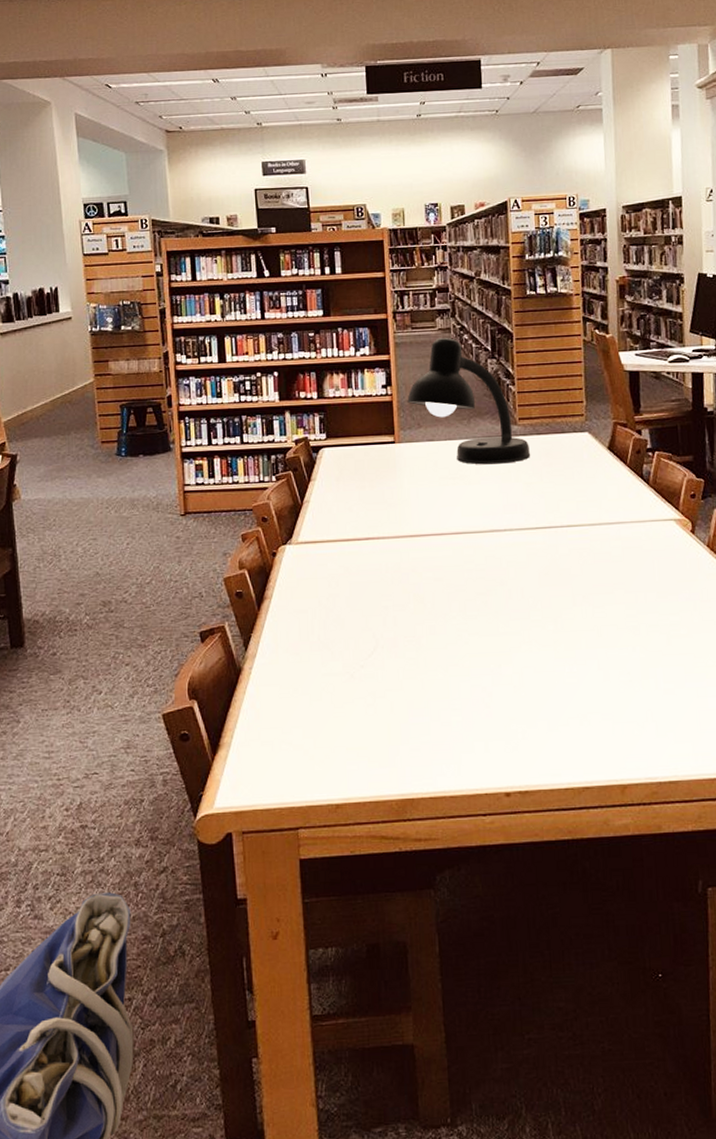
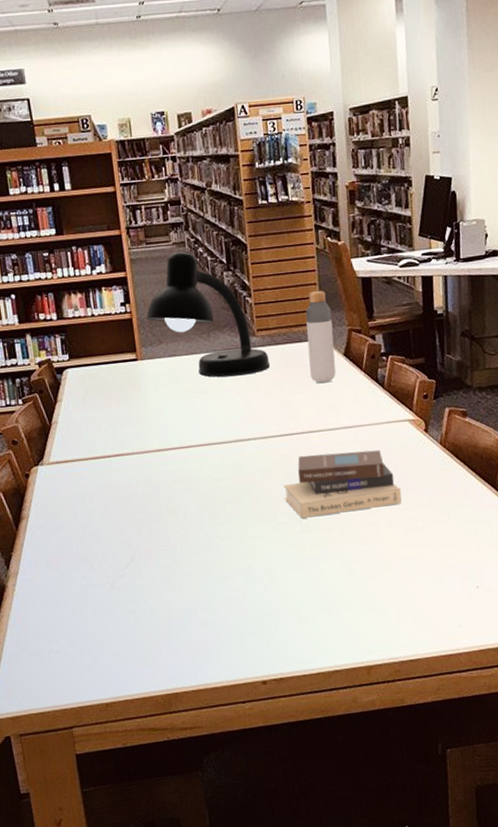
books: none [538,549,665,617] -> present [284,449,402,519]
bottle: none [569,382,599,477] -> present [305,290,336,384]

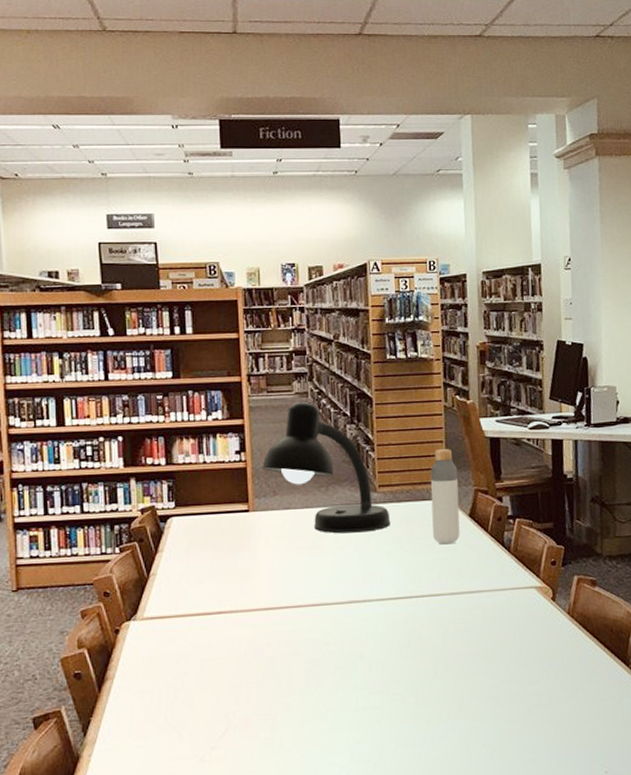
books: present [284,449,402,519] -> none [399,617,526,690]

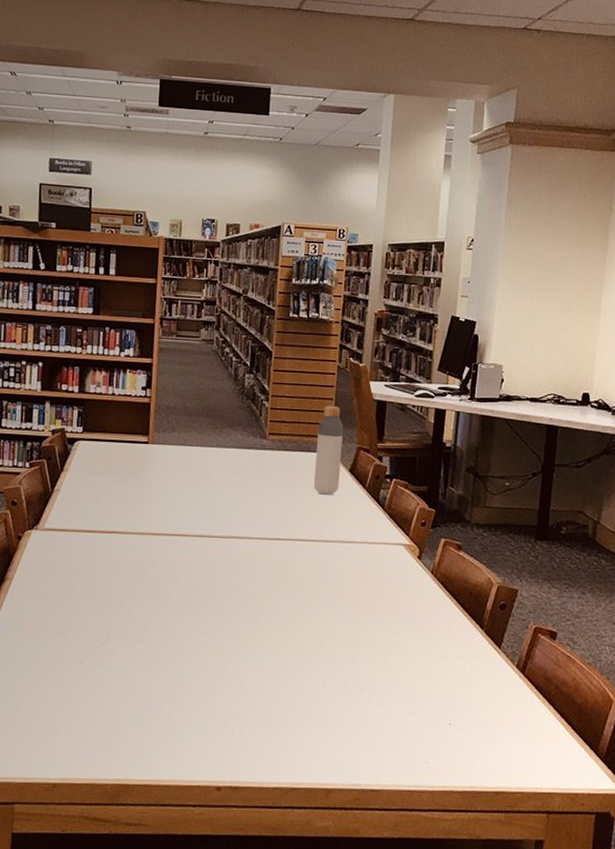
desk lamp: present [262,401,390,534] -> none [164,347,276,475]

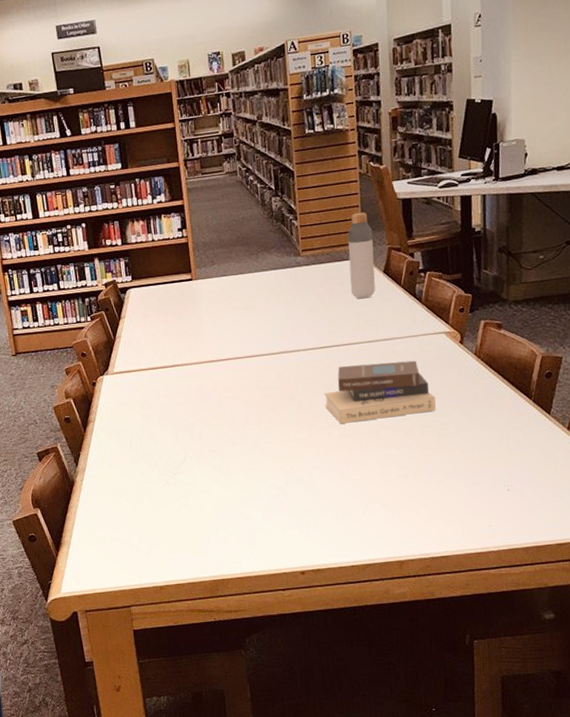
books: none [269,562,387,627] -> present [324,360,436,424]

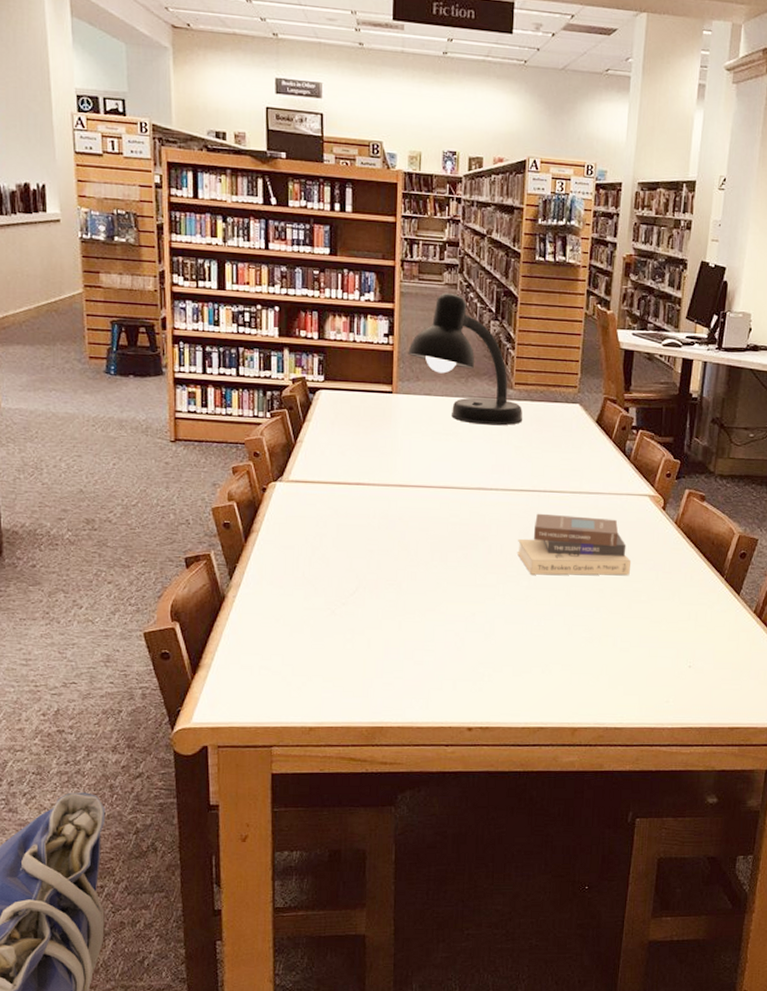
desk lamp: none [201,179,313,295] -> present [408,292,522,426]
bottle: present [348,212,376,299] -> none [560,354,591,446]

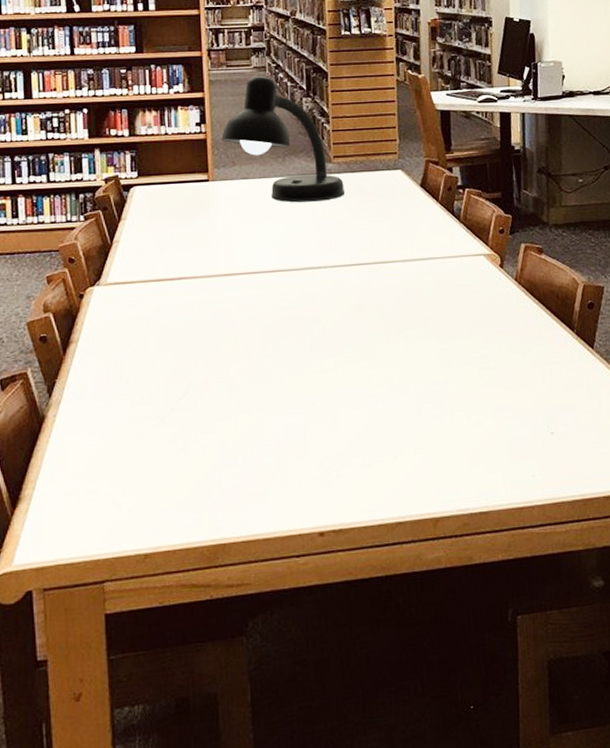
books: present [516,513,632,576] -> none [352,283,475,353]

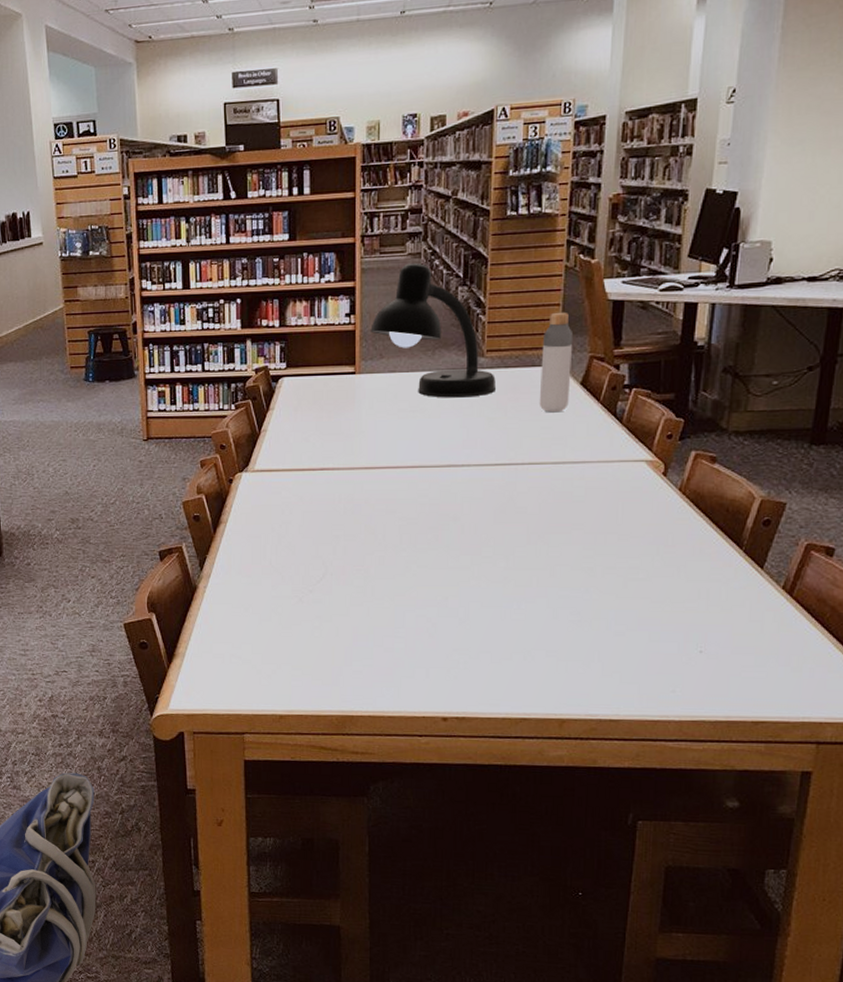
bottle: none [383,120,412,213] -> present [539,311,574,413]

